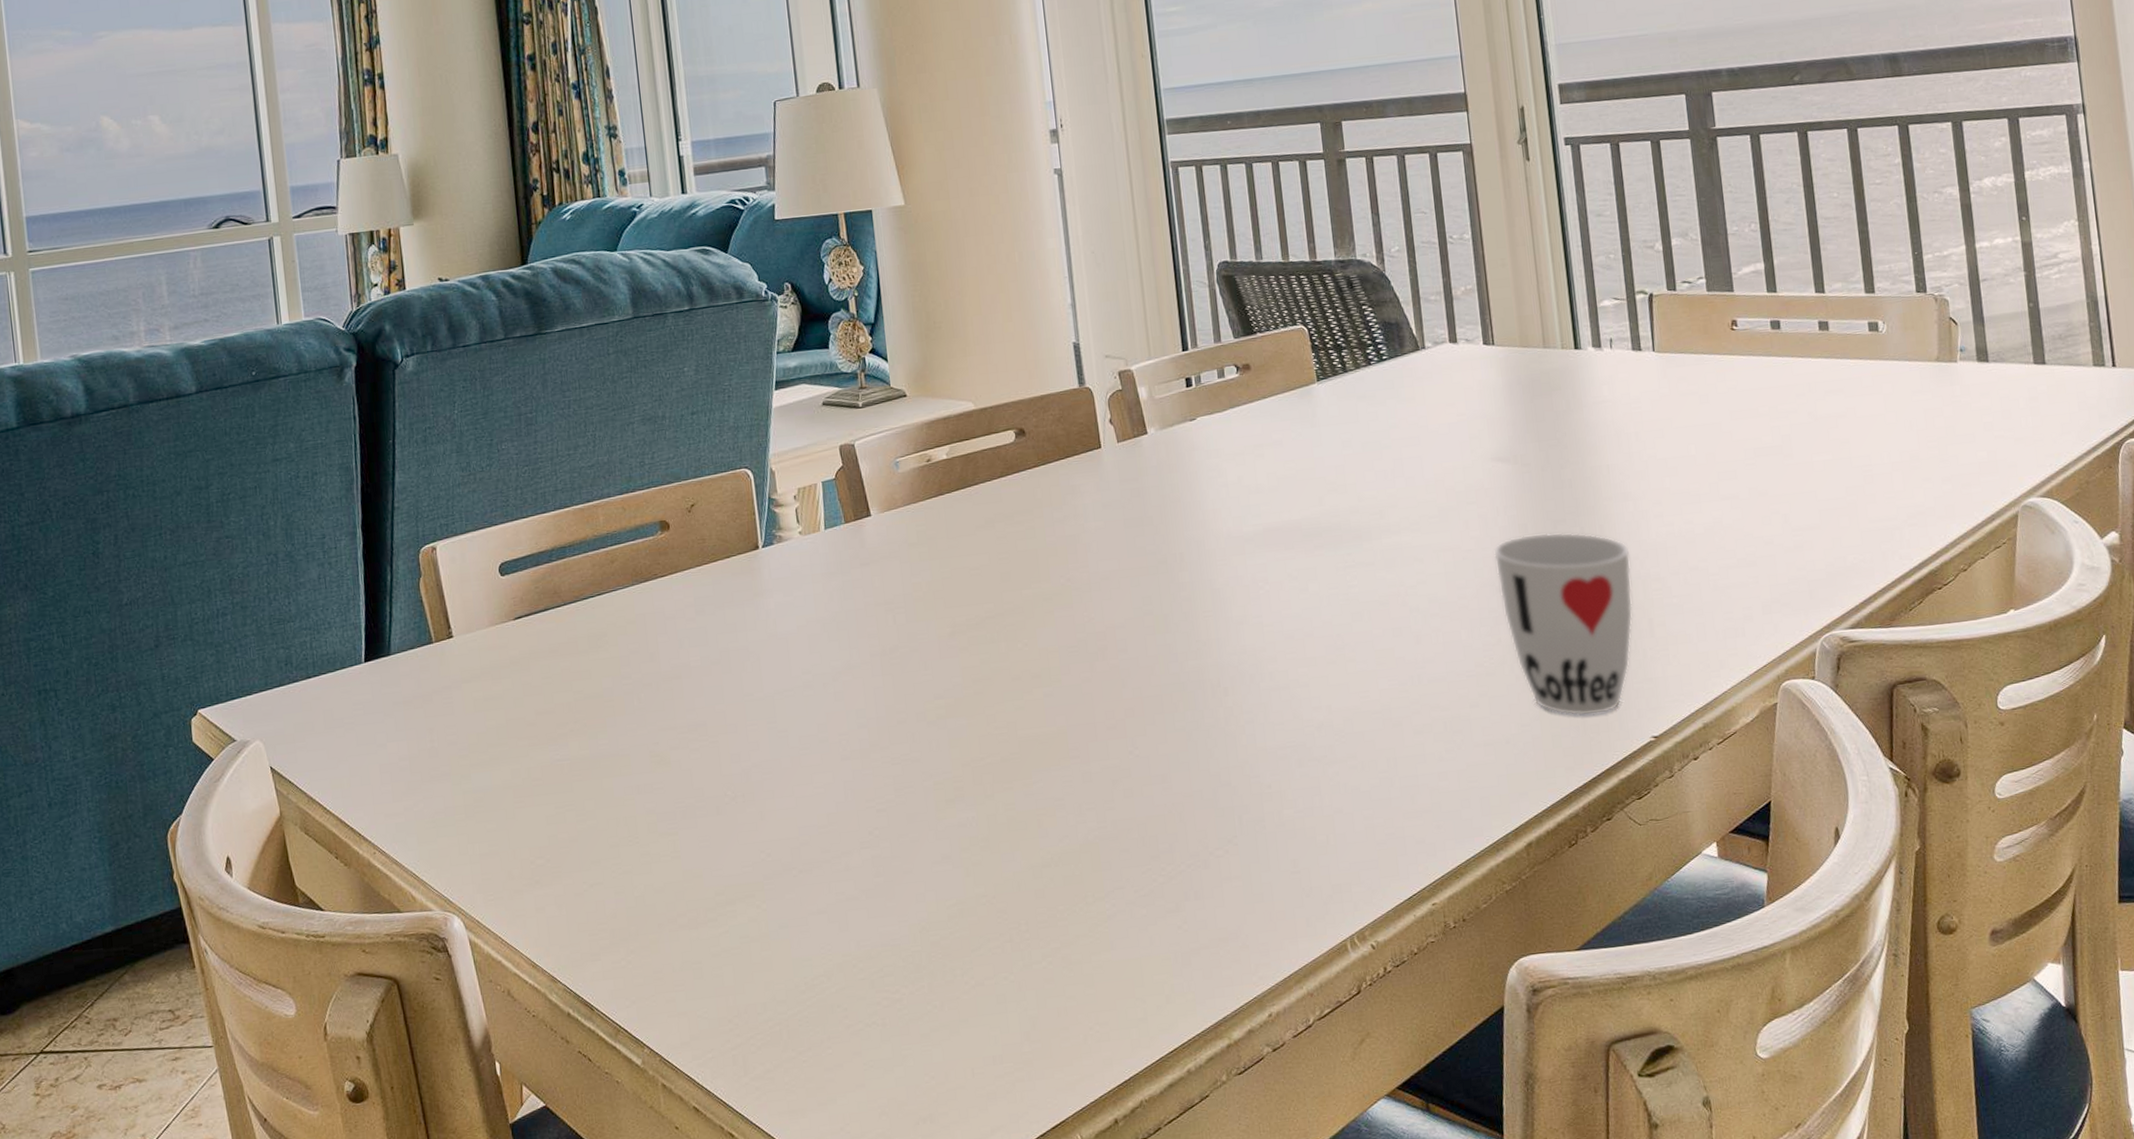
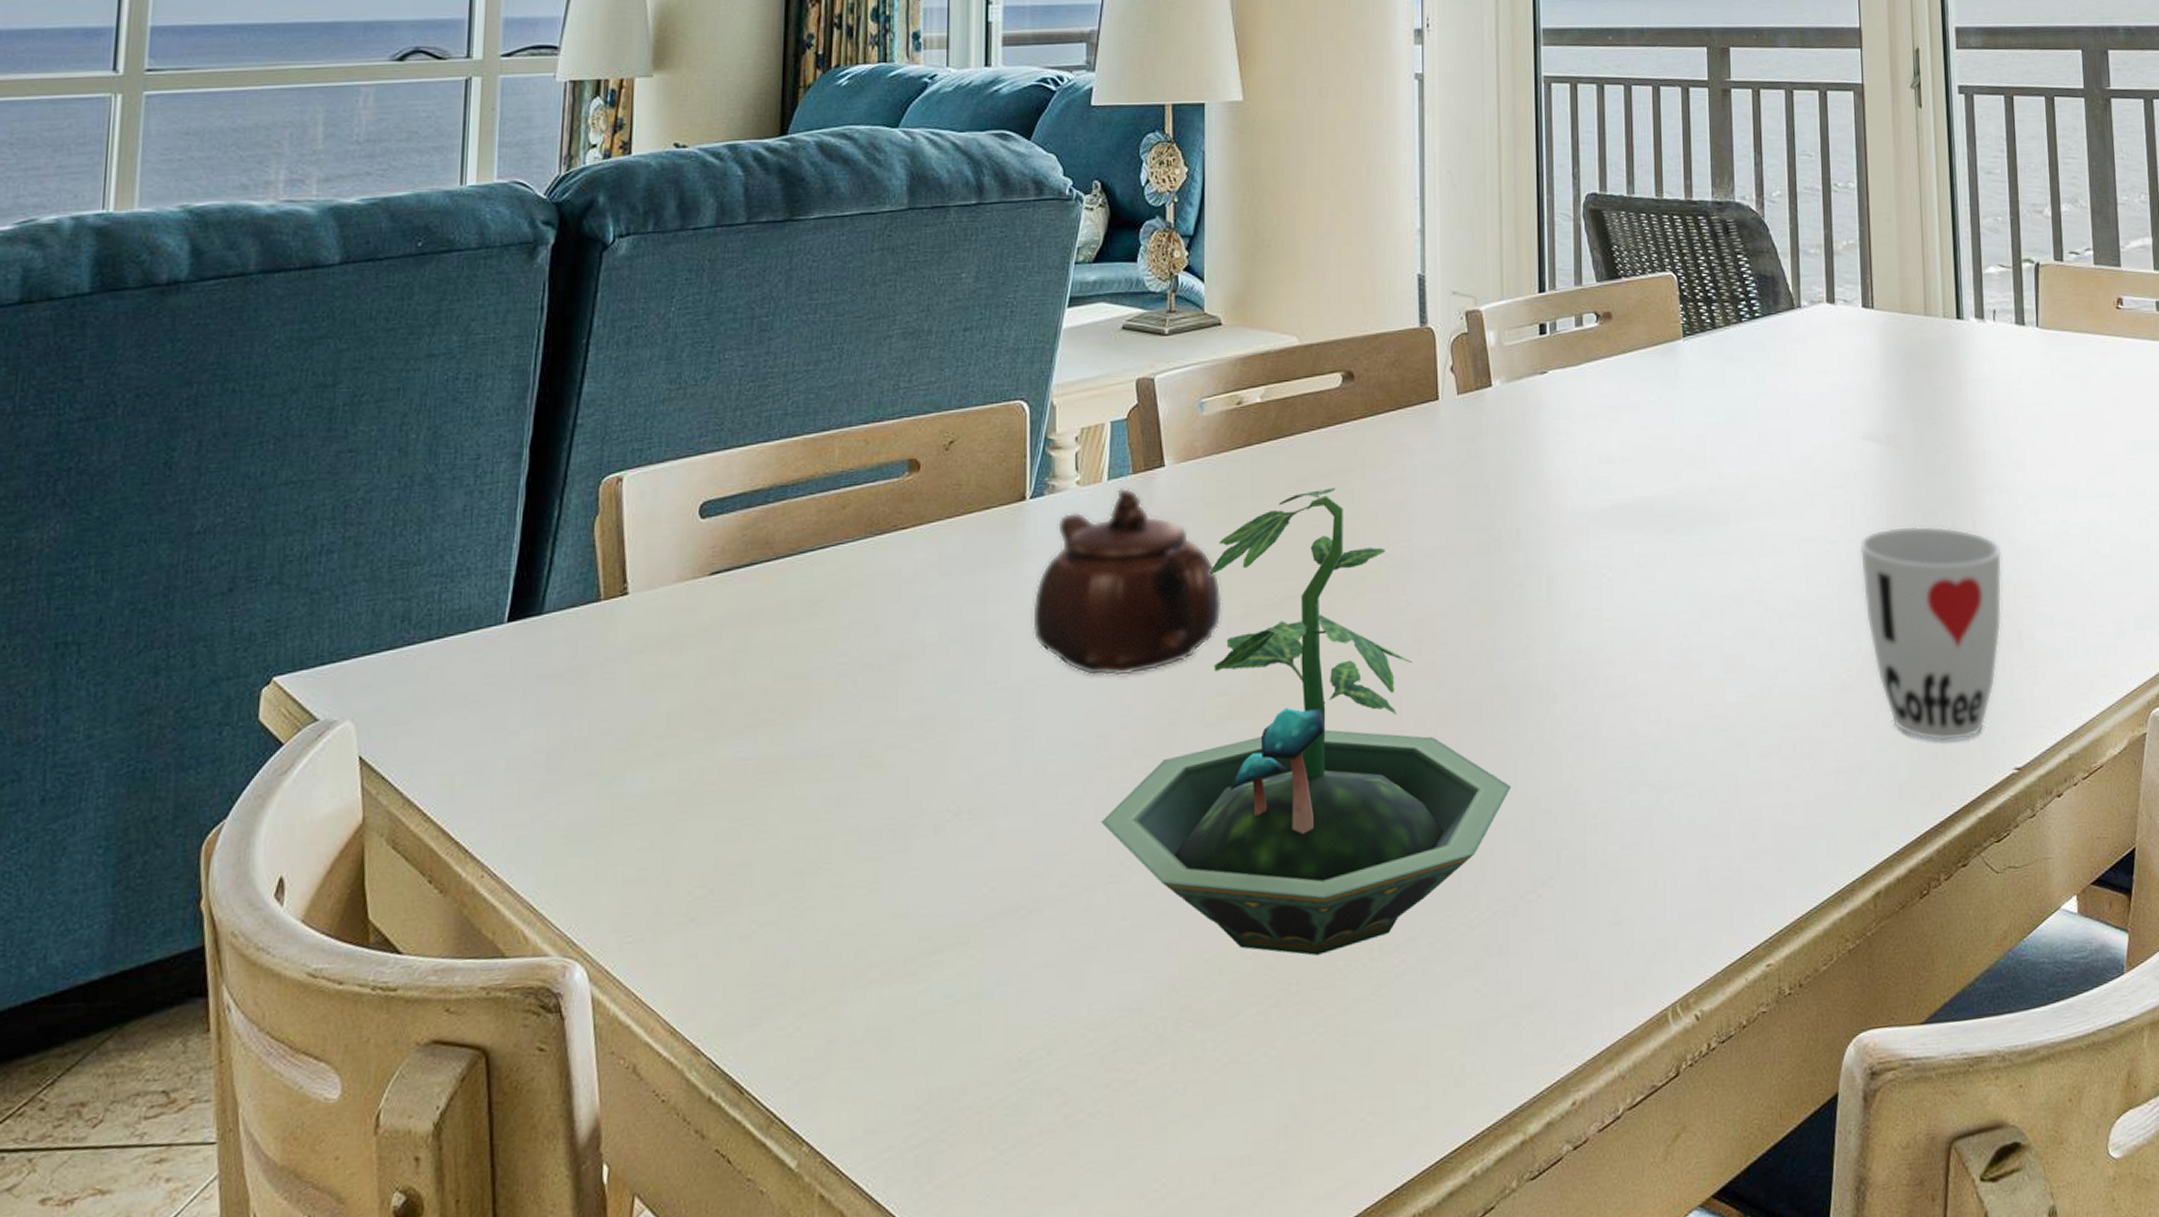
teapot: none [774,534,932,687] -> present [1031,487,1222,676]
terrarium: none [850,526,1195,902] -> present [1101,487,1512,956]

